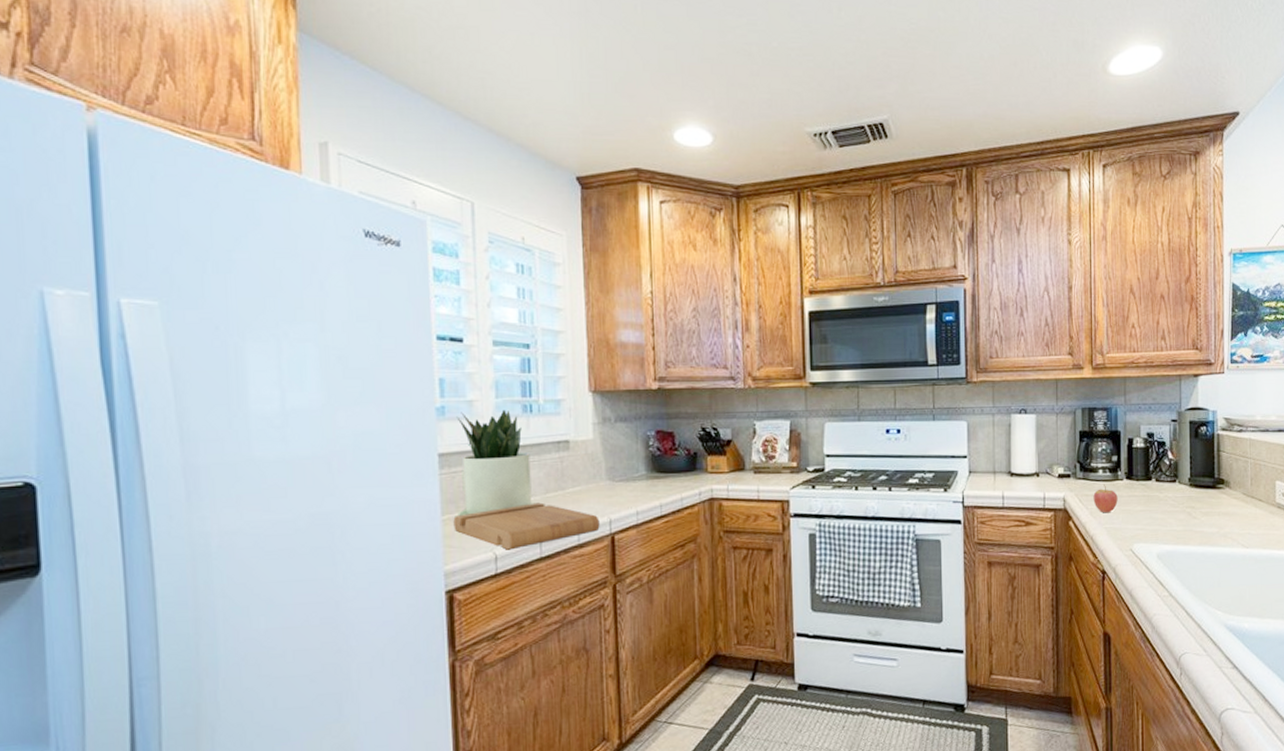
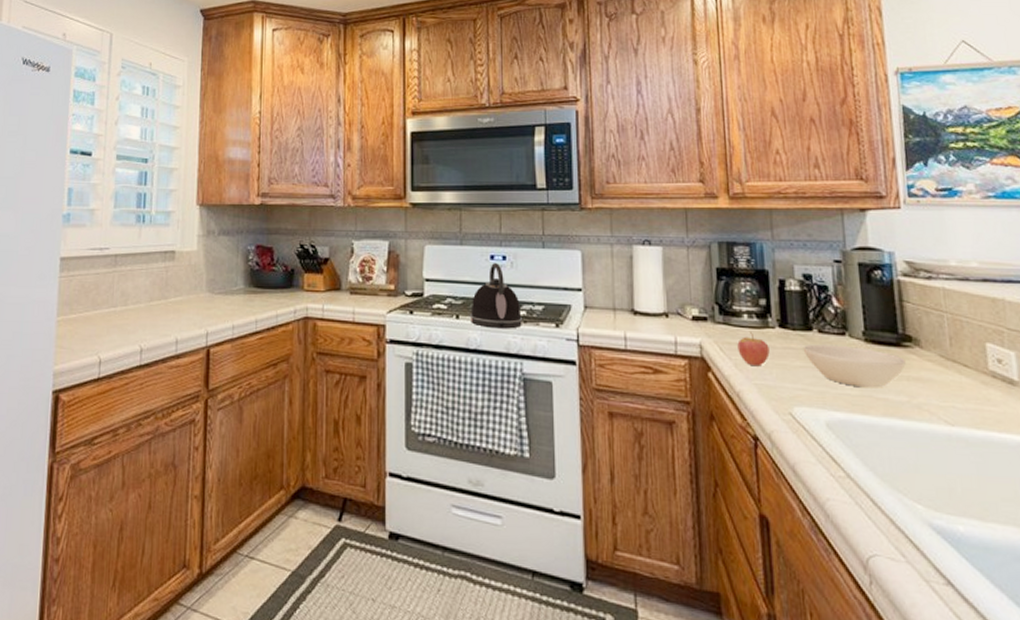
cutting board: present [453,502,600,550] -> none [66,310,197,355]
planter: present [456,409,533,516] -> none [71,219,139,318]
kettle: none [867,437,915,497] -> present [469,263,522,329]
soup bowl: none [1143,490,1218,524] -> present [803,344,906,388]

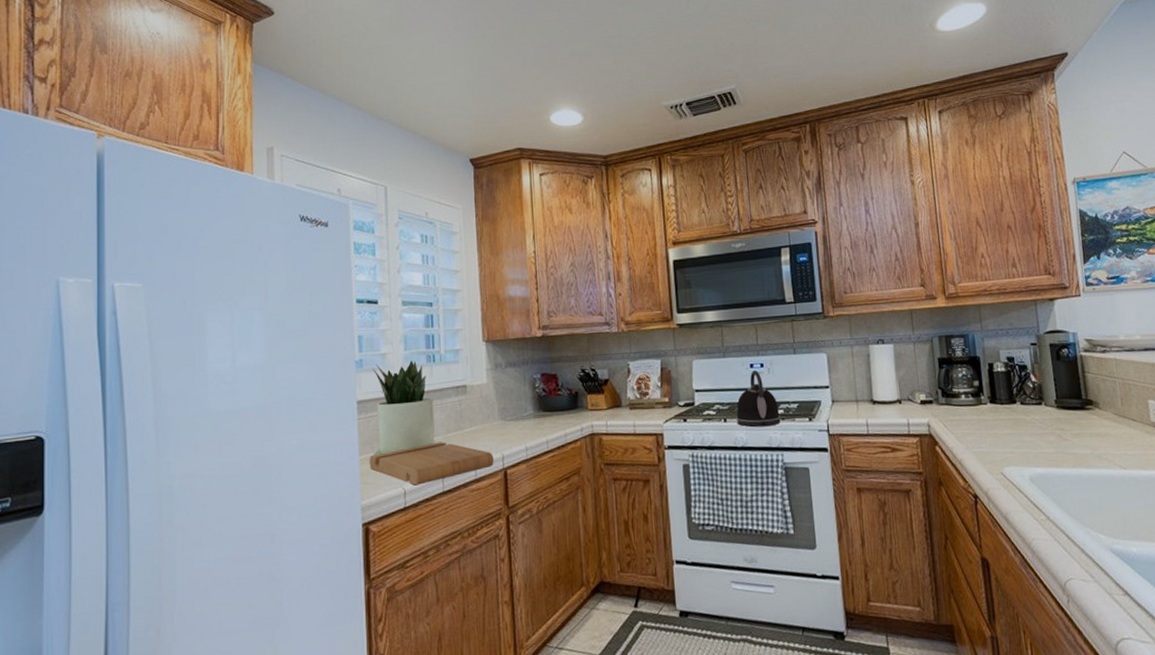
cutting board: none [66,310,197,355] -> present [369,441,494,486]
planter: none [71,219,139,318] -> present [372,360,437,456]
fruit: present [737,332,770,367] -> none [958,409,984,438]
soup bowl: present [803,344,906,388] -> none [1009,413,1089,446]

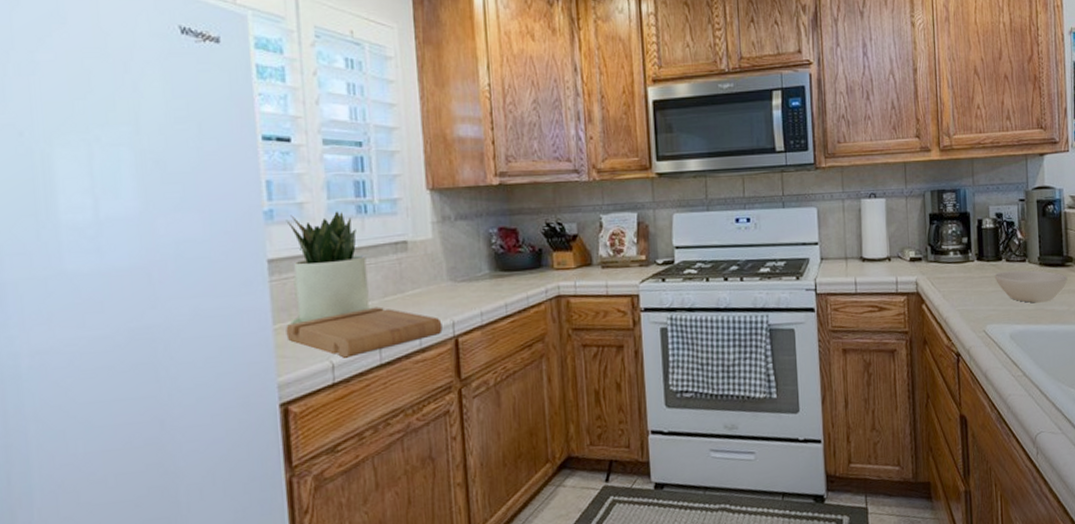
kettle: present [735,371,781,427] -> none [718,226,767,287]
soup bowl: none [1009,413,1089,446] -> present [994,270,1068,303]

